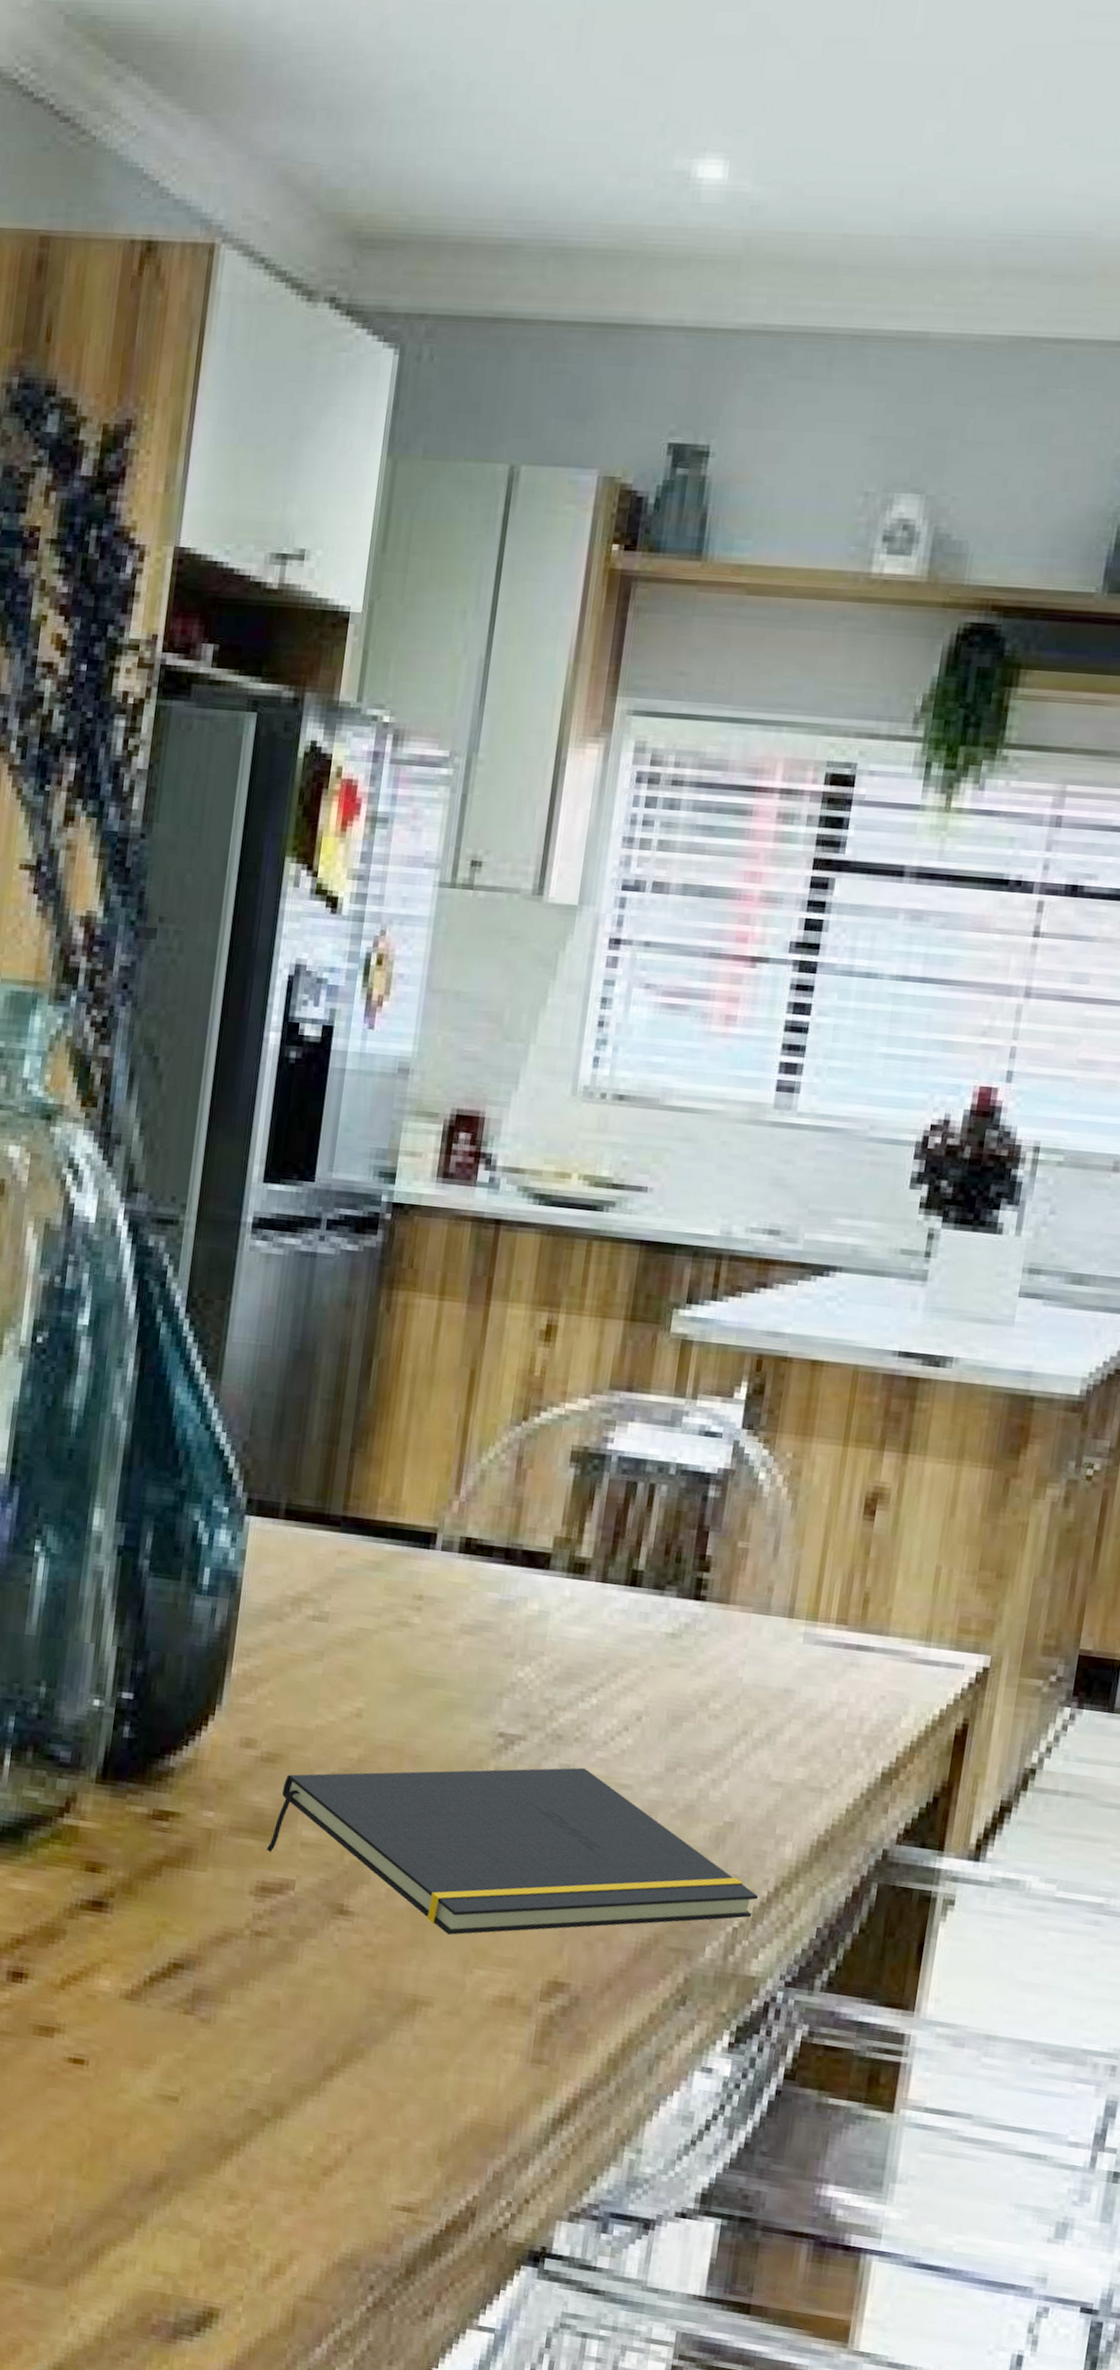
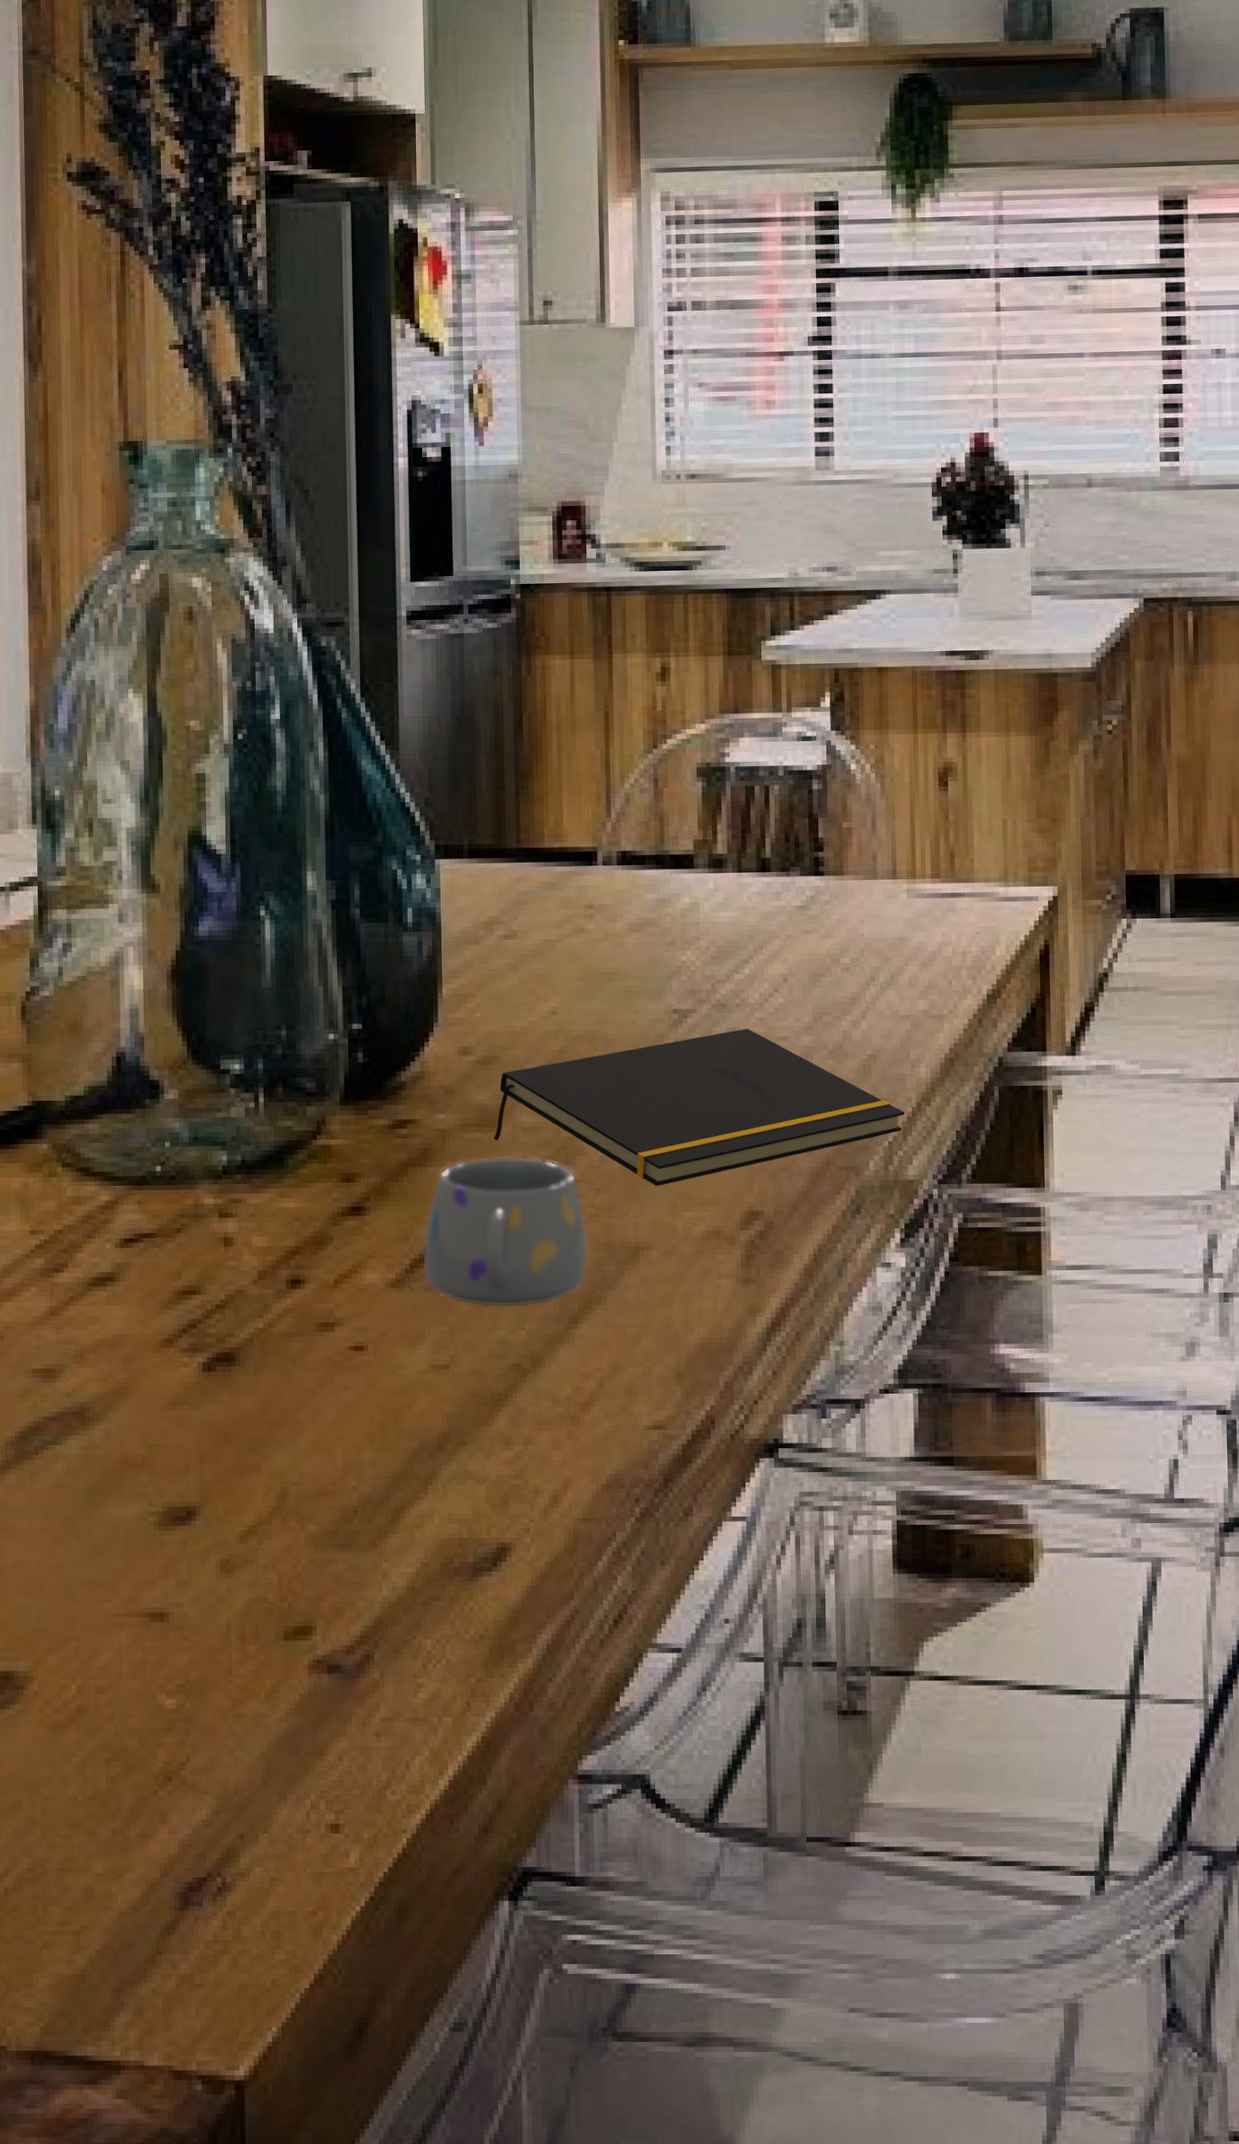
mug: none [164,1868,360,2048] -> present [422,1156,590,1308]

